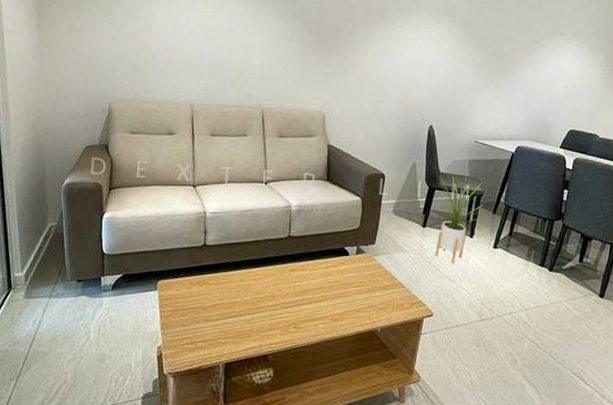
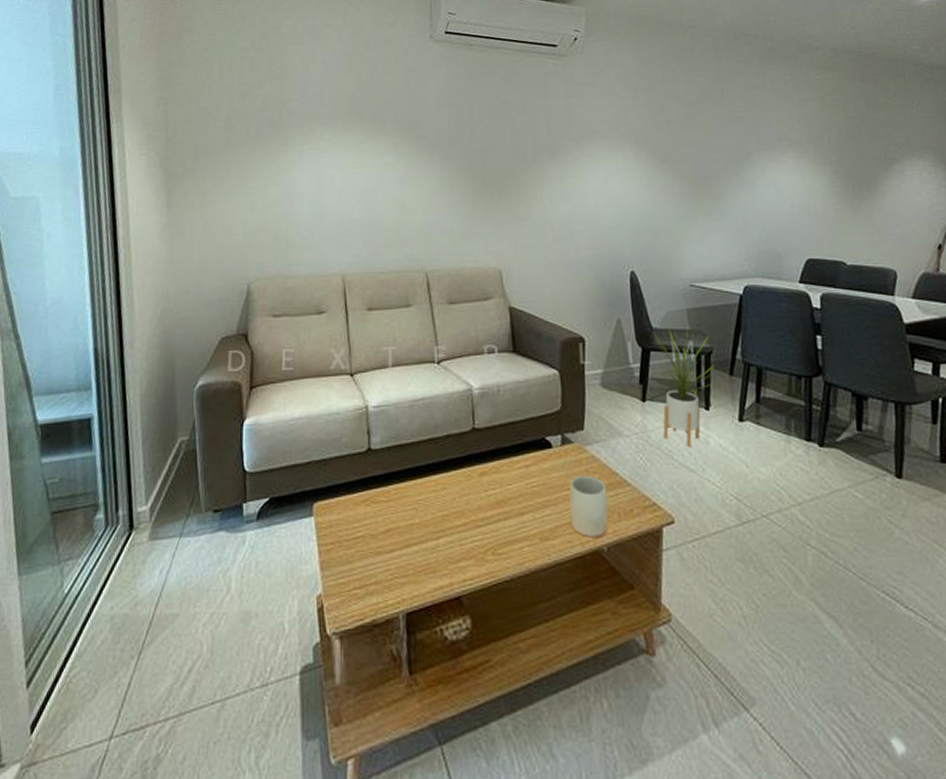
mug: none [356,277,386,321] -> present [568,475,609,537]

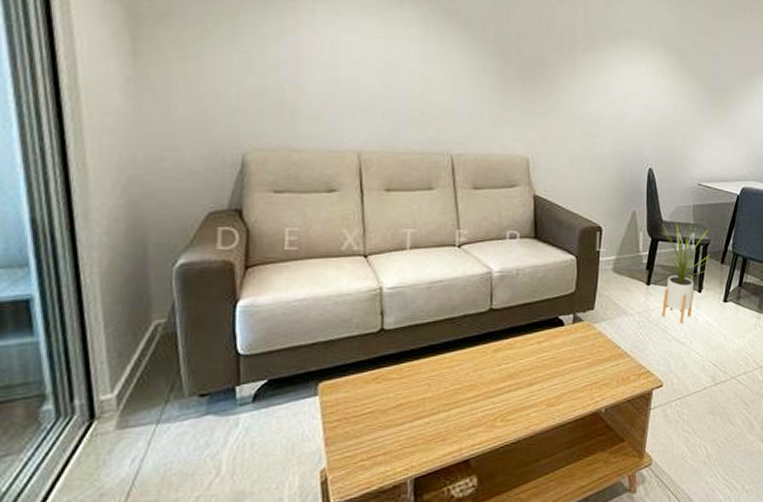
mug: present [568,475,609,537] -> none [574,349,609,401]

